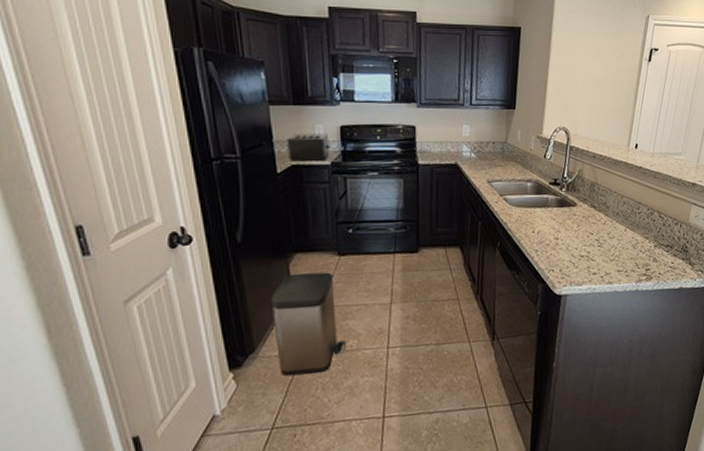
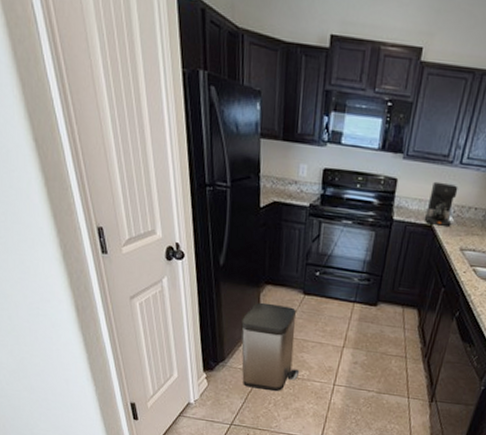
toaster: present [286,133,330,162] -> none [271,171,311,201]
coffee maker: none [448,123,475,164] -> present [424,181,459,228]

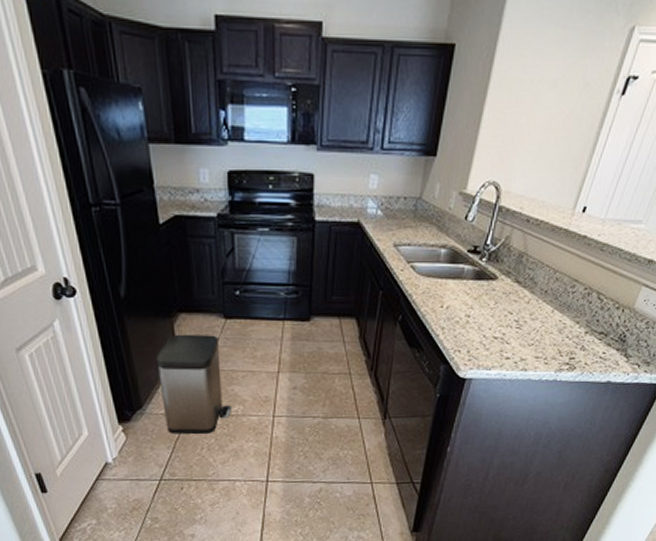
coffee maker: present [424,181,459,228] -> none [349,172,383,223]

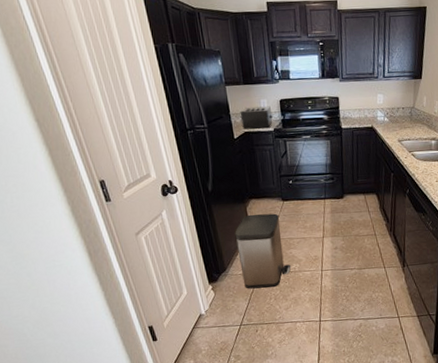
toaster: none [168,179,217,211] -> present [240,106,273,129]

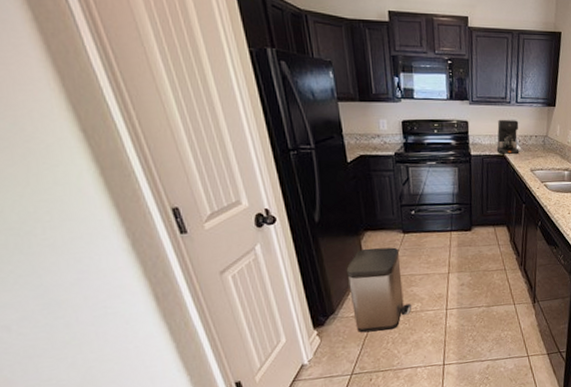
toaster: present [240,106,273,129] -> none [354,127,394,152]
coffee maker: none [365,93,388,127] -> present [496,119,520,155]

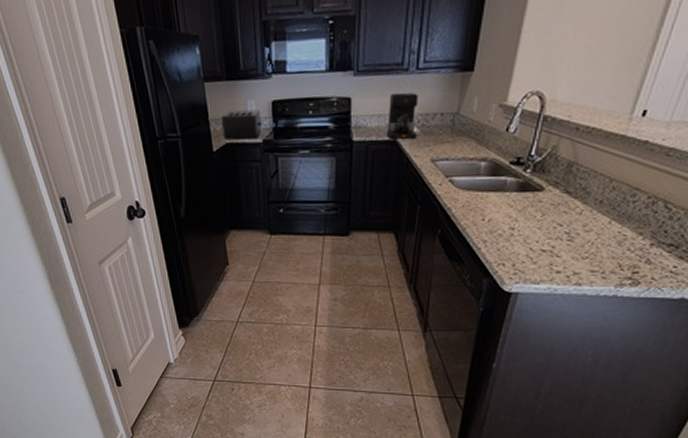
pedal bin: present [346,247,412,333] -> none [210,248,278,341]
toaster: none [354,127,394,152] -> present [221,109,262,140]

